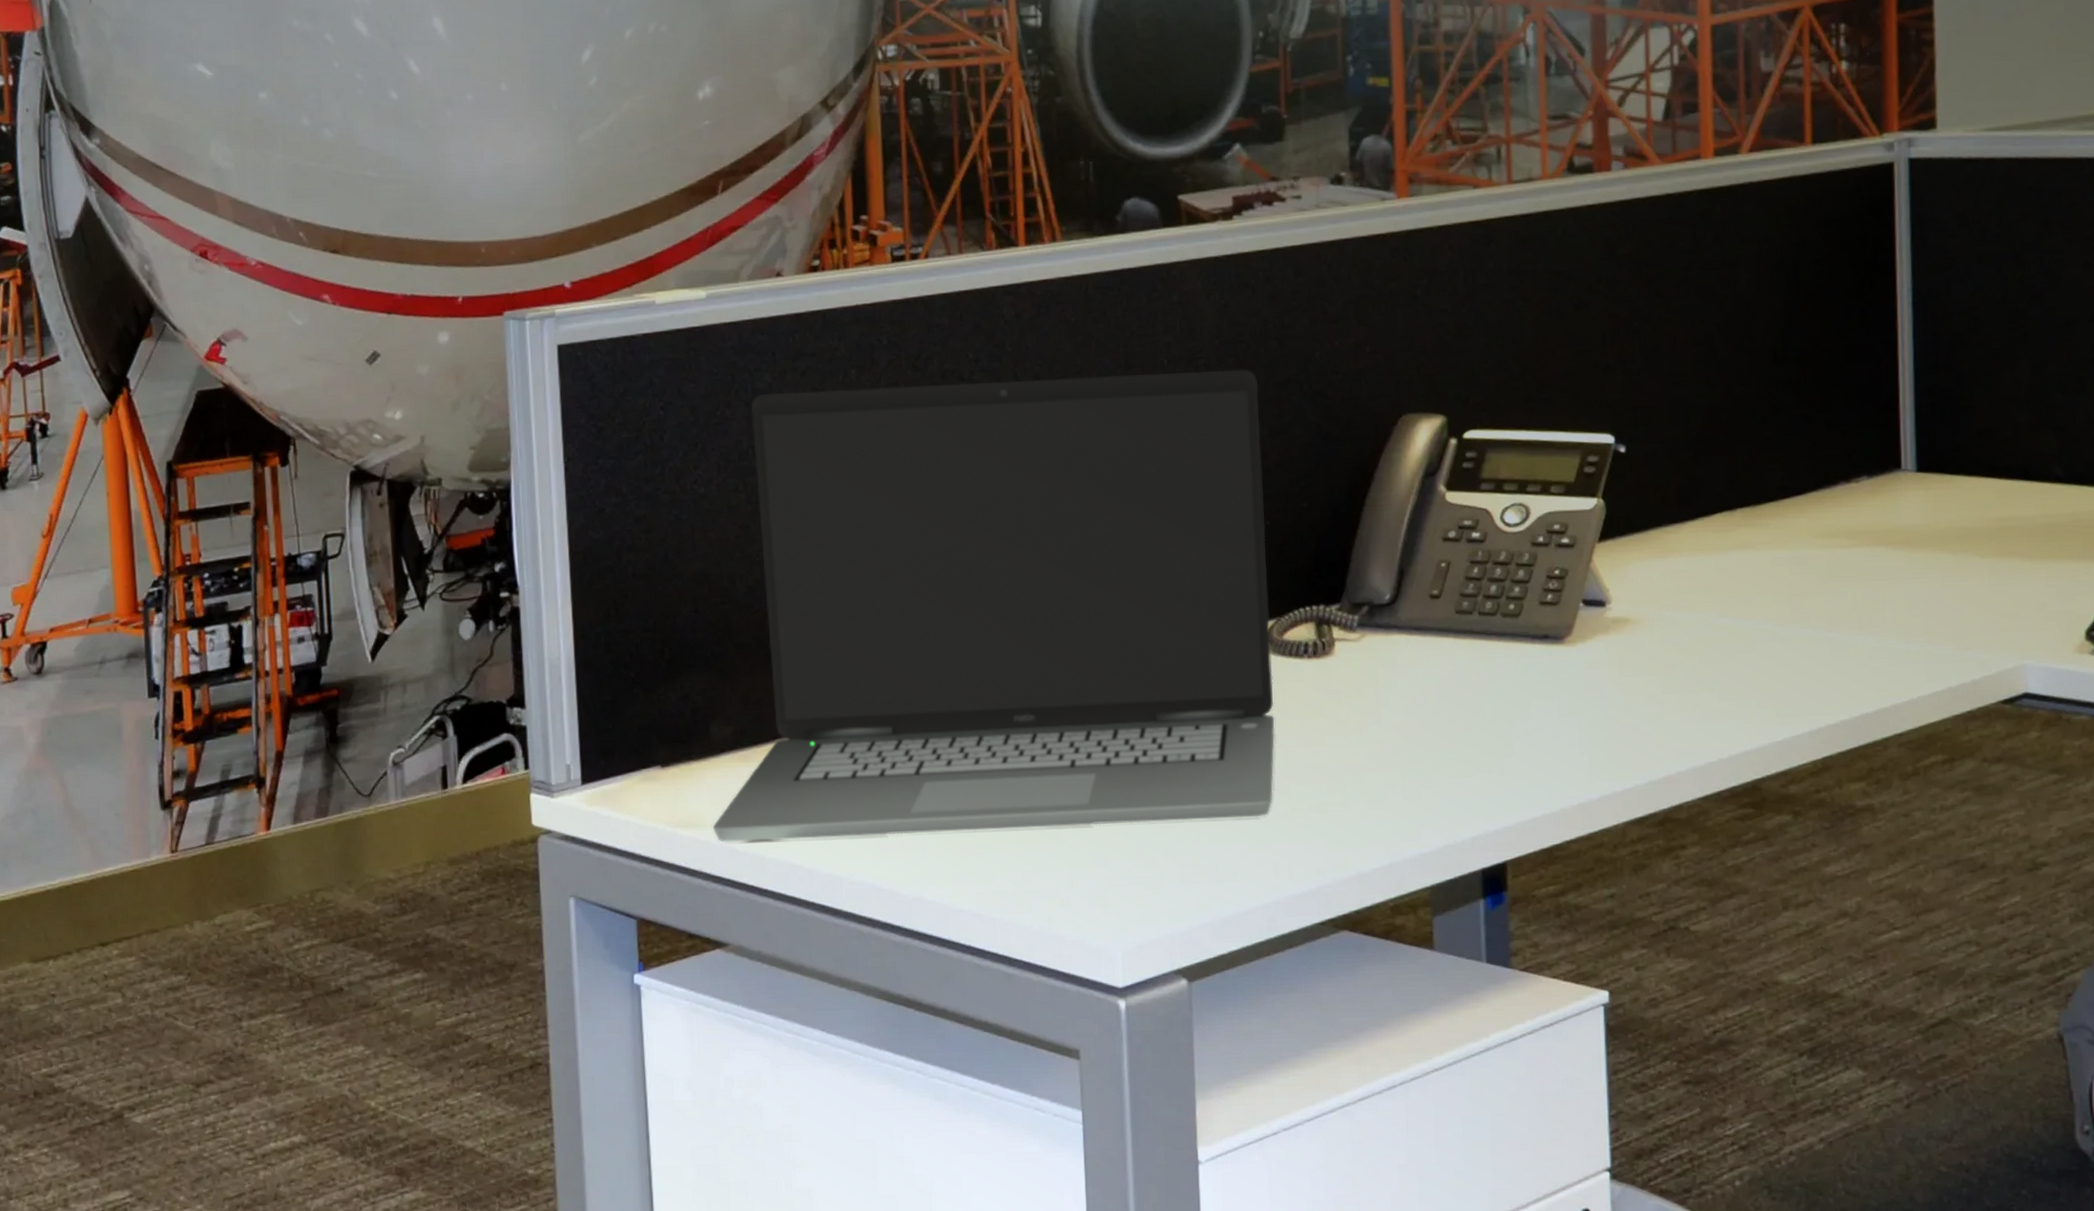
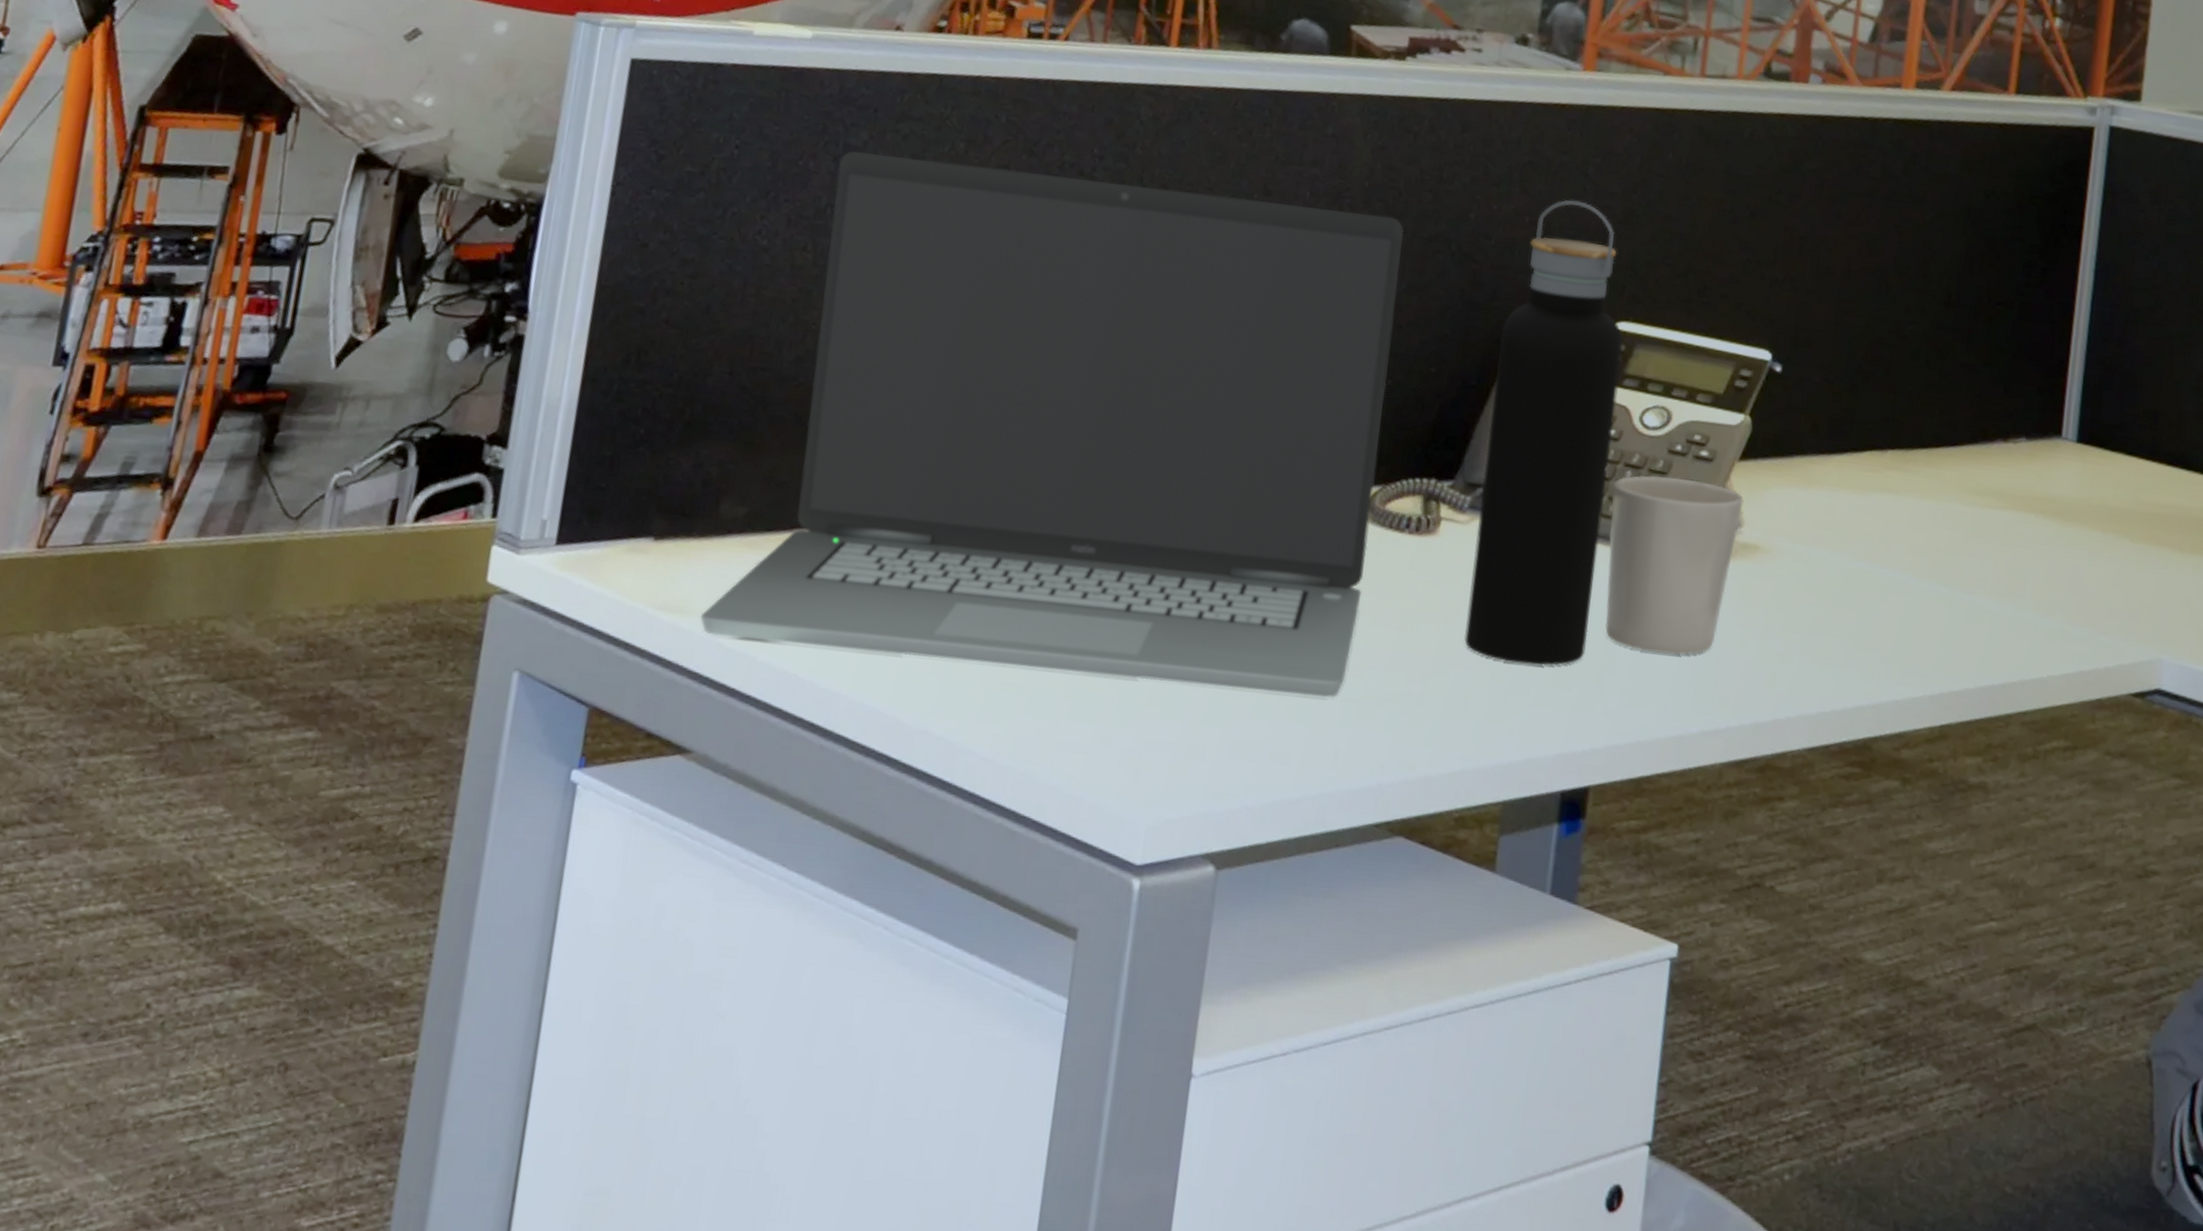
water bottle: none [1360,323,1484,760] -> present [1464,200,1624,666]
mug: none [1485,567,1608,731] -> present [1605,475,1744,654]

